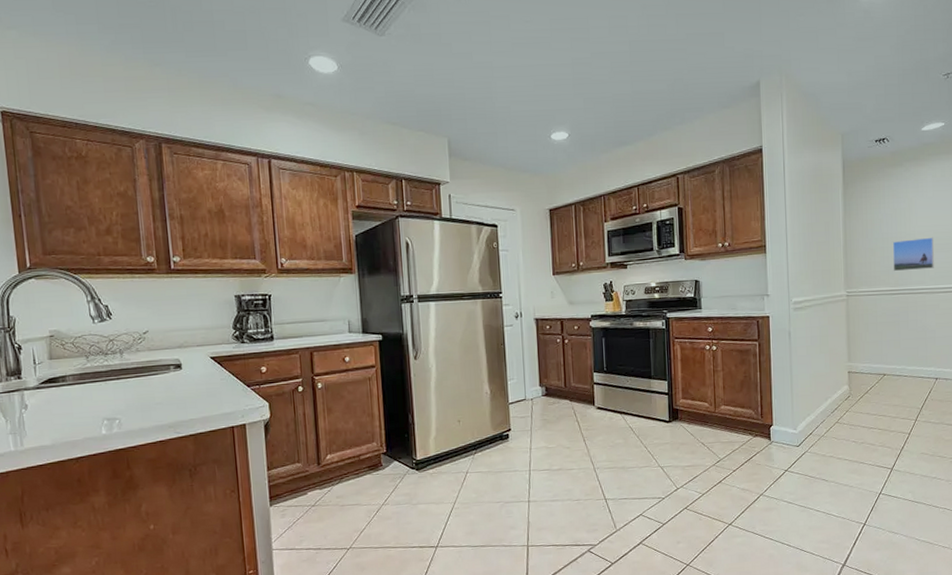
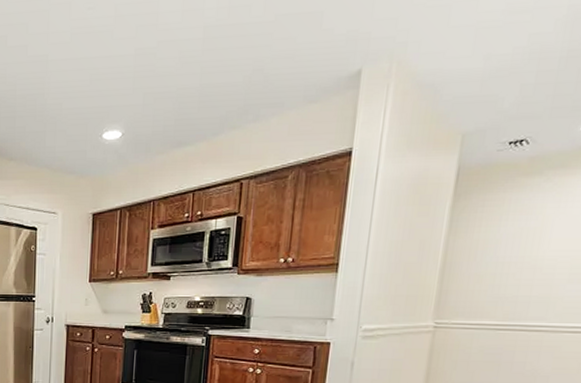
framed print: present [892,237,934,272] -> none [503,264,570,304]

